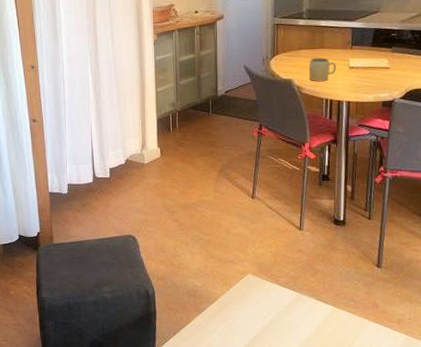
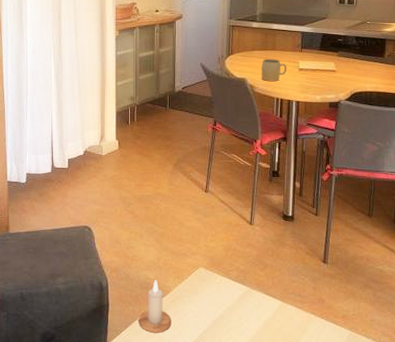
candle: none [186,286,220,339] -> present [138,279,172,333]

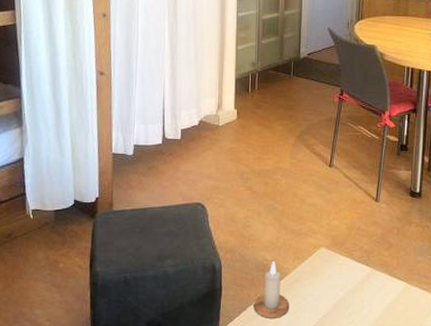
mug: present [262,59,287,82] -> none [392,25,419,50]

